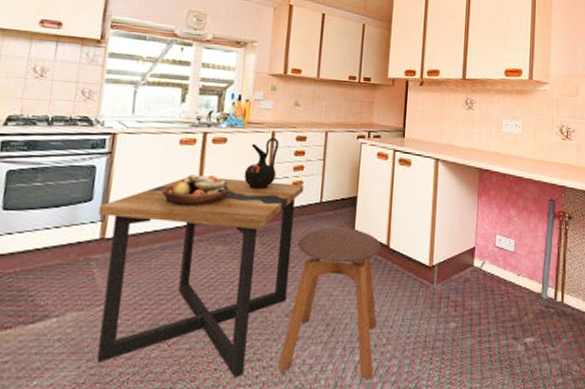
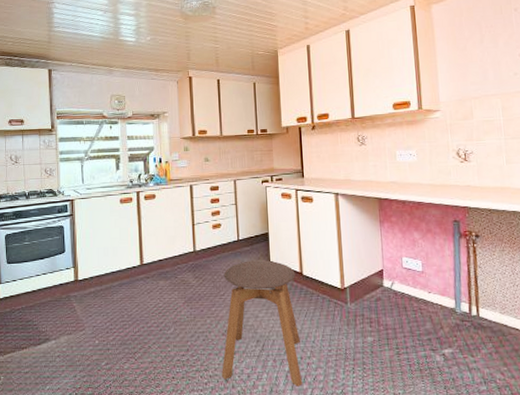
side table: present [97,177,305,377] -> none [70,226,223,384]
fruit bowl: present [161,174,230,206] -> none [113,226,164,251]
ceramic jug: present [243,138,279,190] -> none [172,190,198,234]

